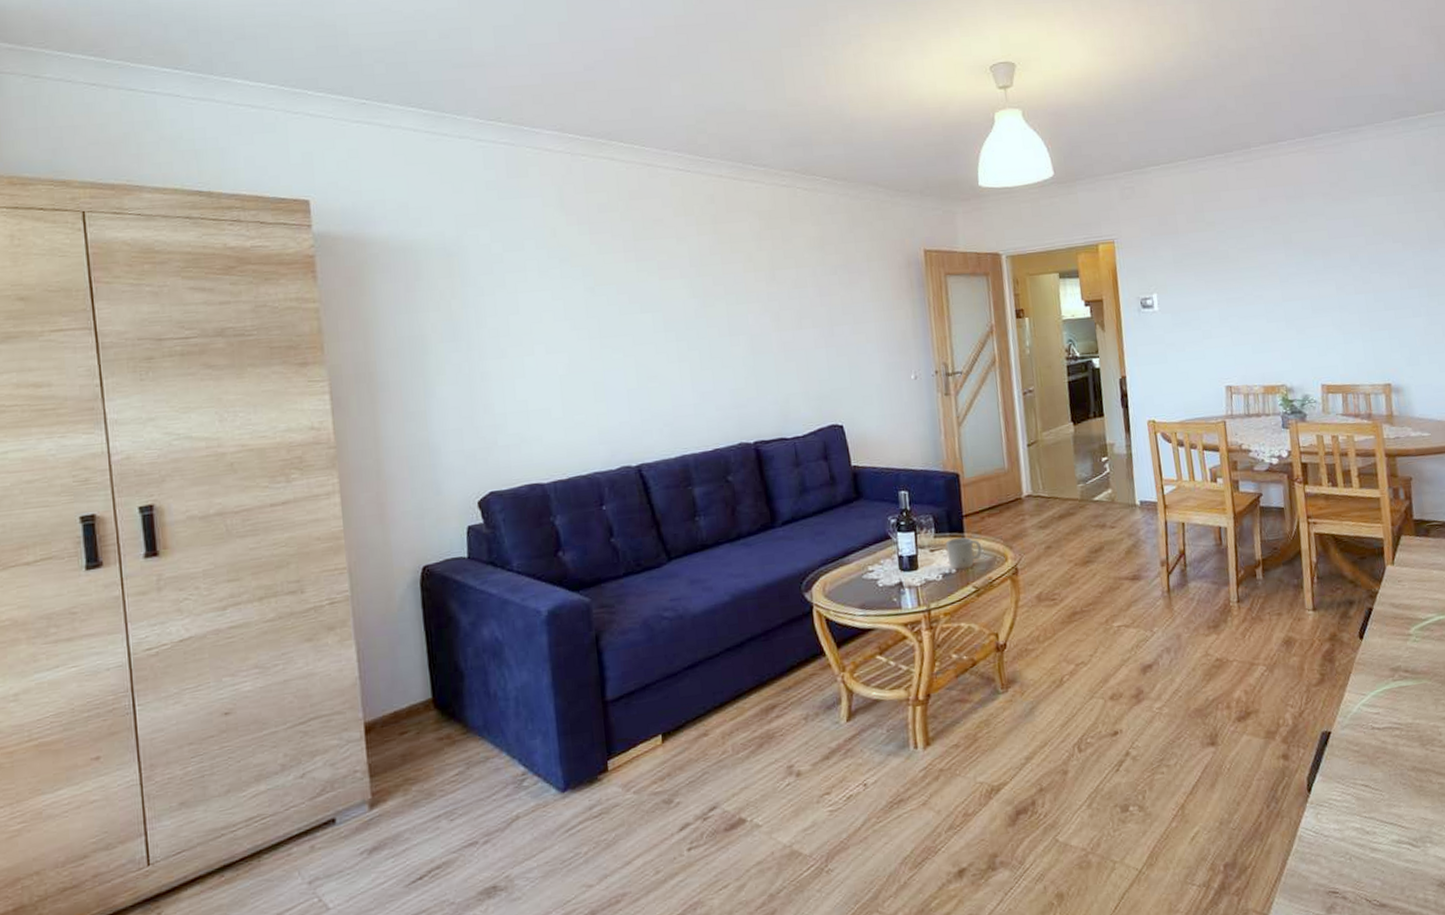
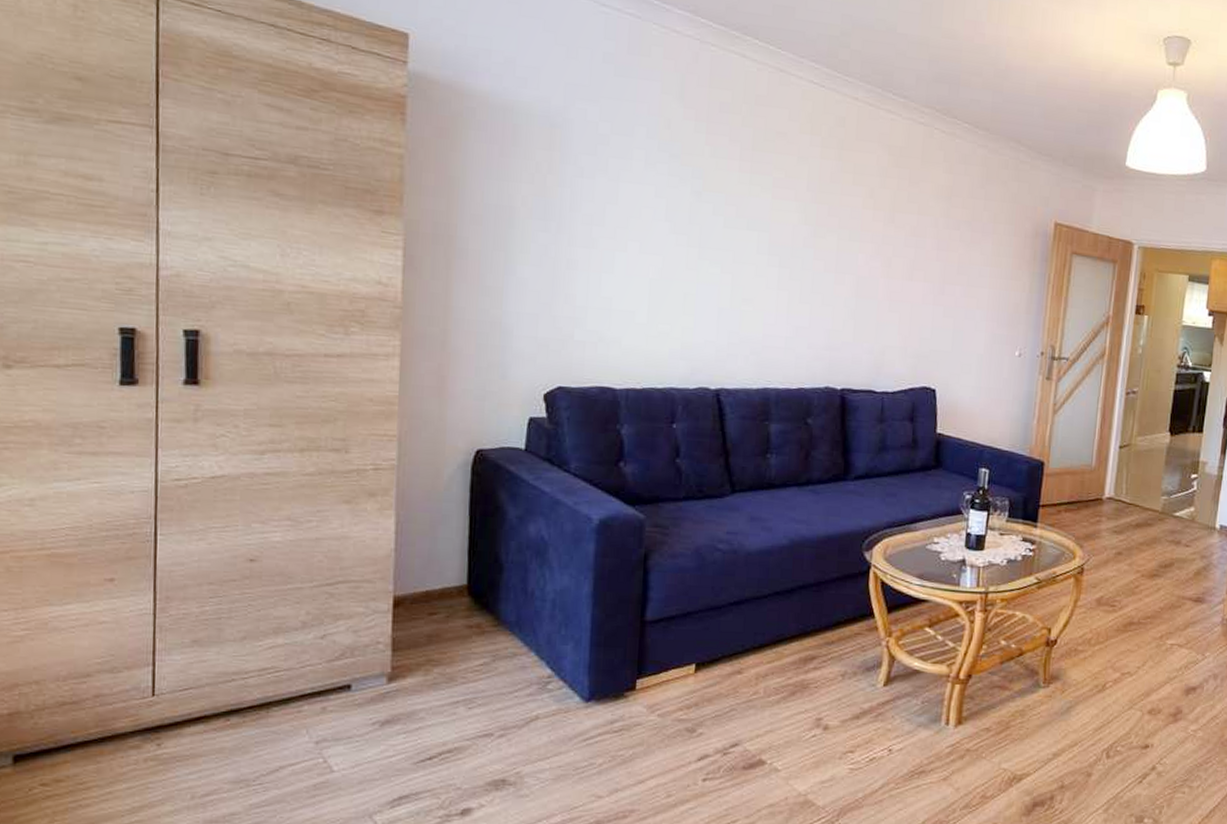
mug: present [945,537,982,570] -> none [1015,526,1052,559]

